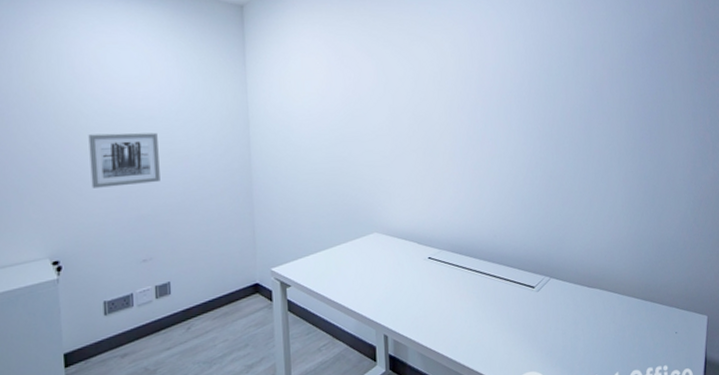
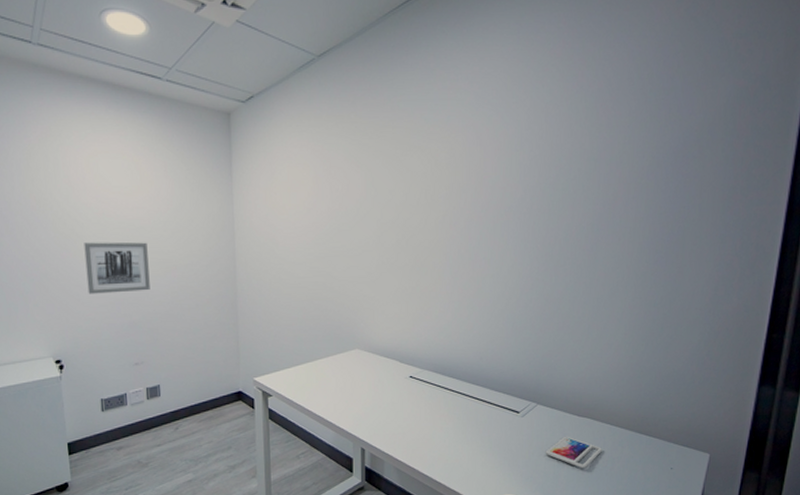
smartphone: none [561,307,614,339] -> present [545,436,603,469]

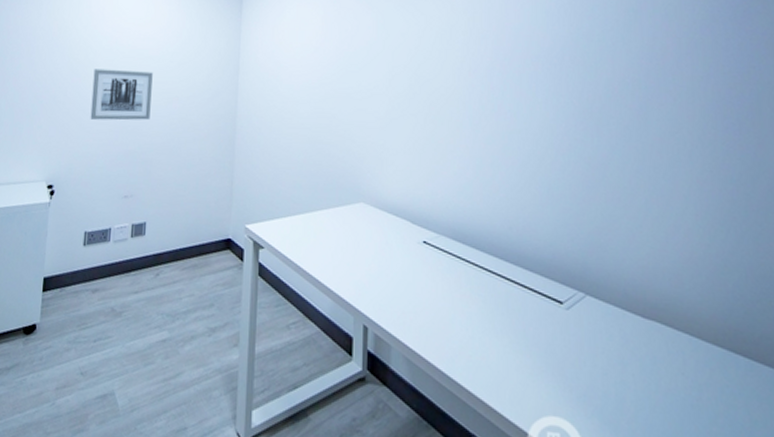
smartphone: present [545,436,603,469] -> none [601,343,683,394]

